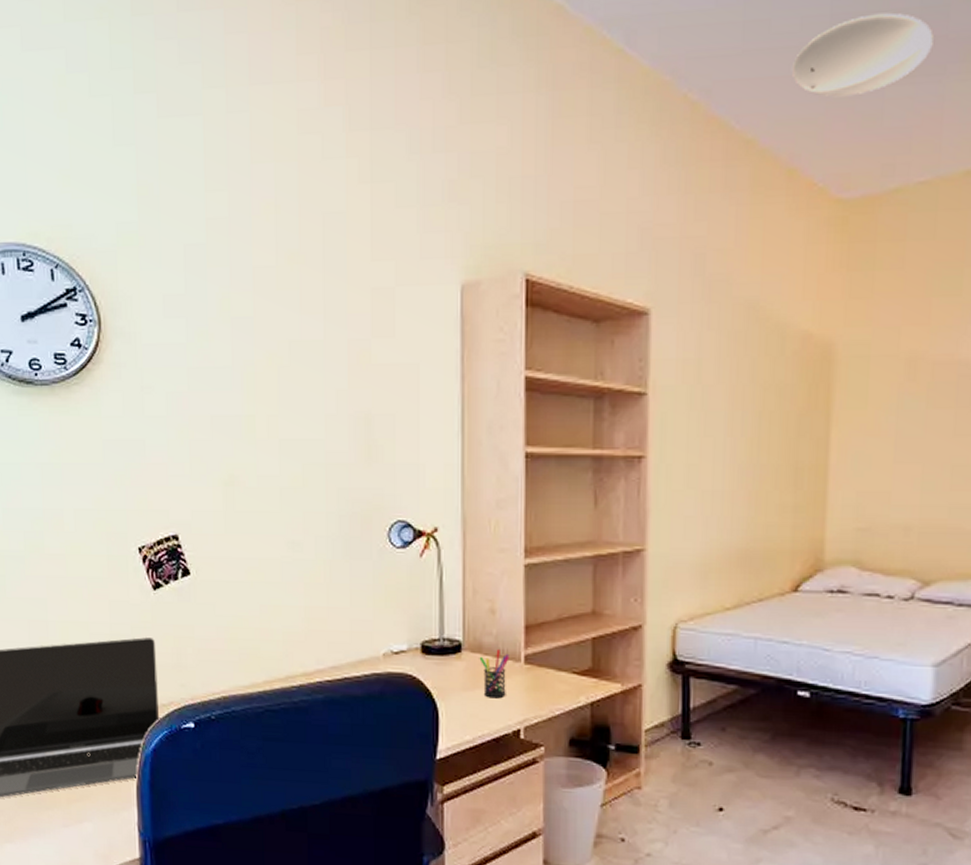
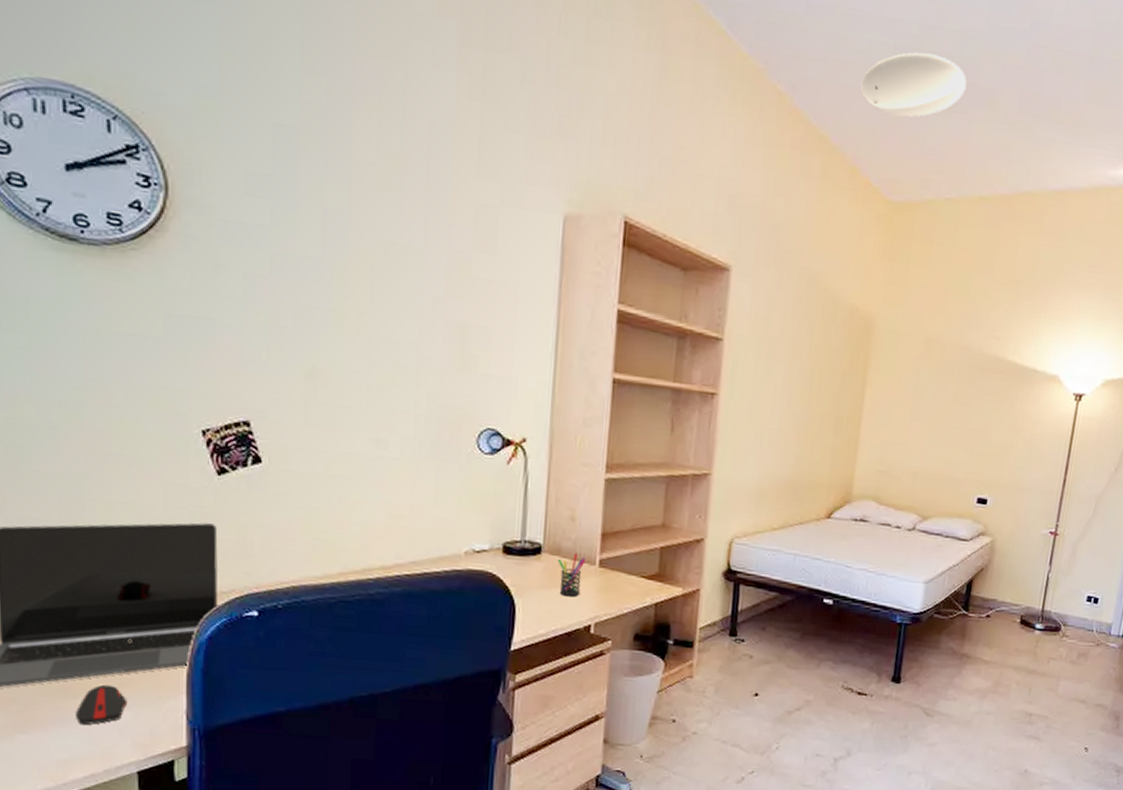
computer mouse: none [49,796,89,836] -> present [76,684,128,726]

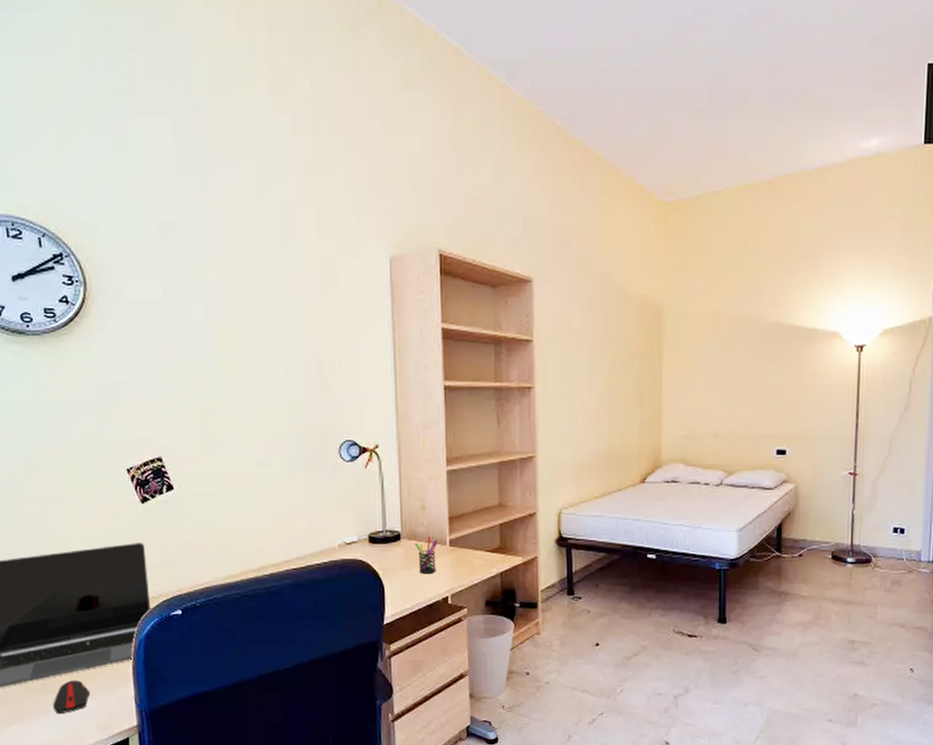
ceiling light: present [861,52,967,117] -> none [627,71,720,129]

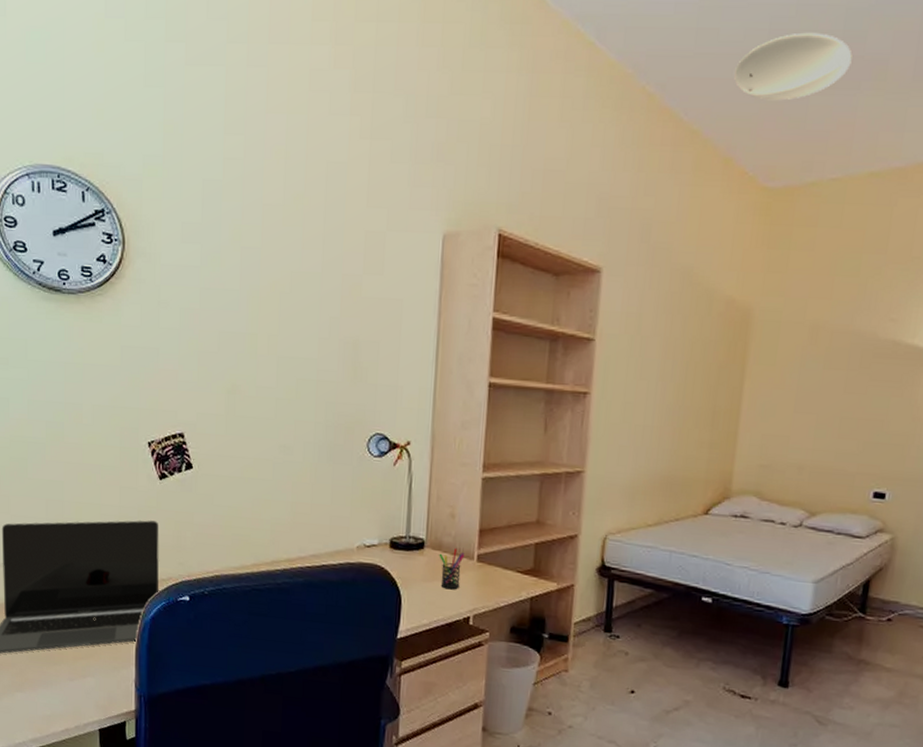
computer mouse: present [53,680,90,714] -> none [56,654,92,688]
ceiling light: none [627,71,720,129] -> present [734,32,852,101]

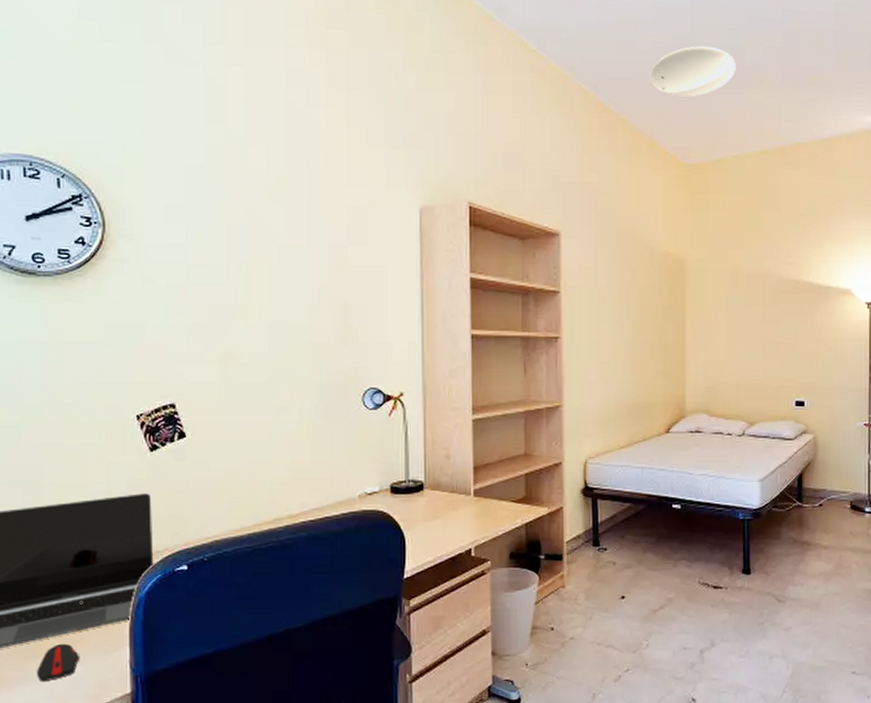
computer mouse: none [56,654,92,688] -> present [37,643,80,682]
pen holder: present [439,548,465,590] -> none [438,486,462,526]

